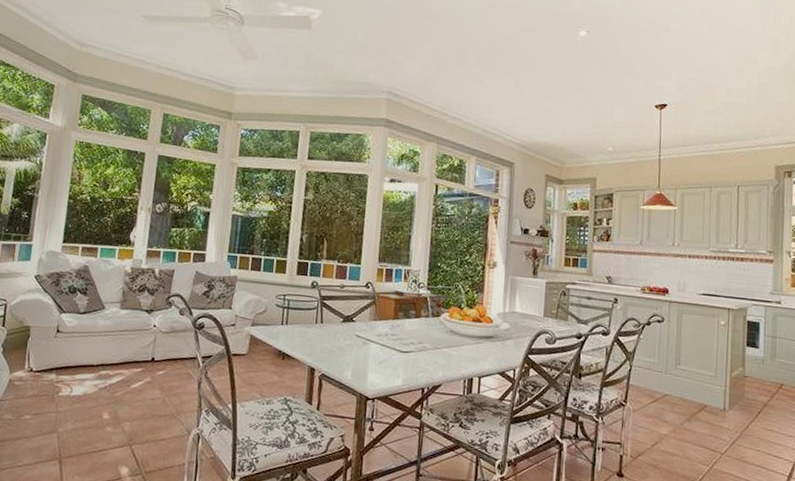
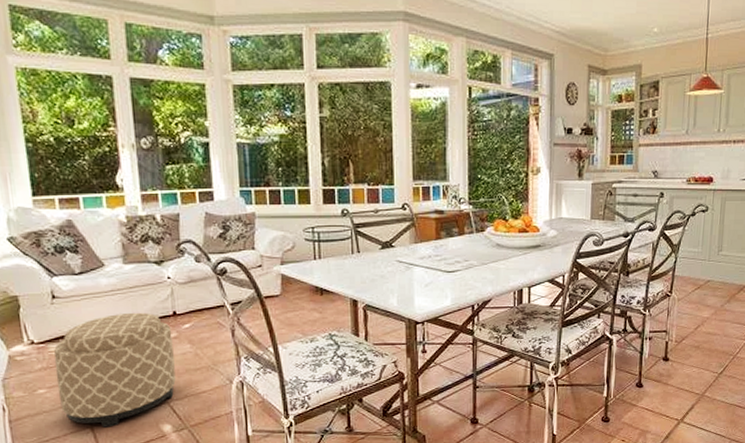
ottoman: none [39,353,148,462] -> present [53,312,176,428]

